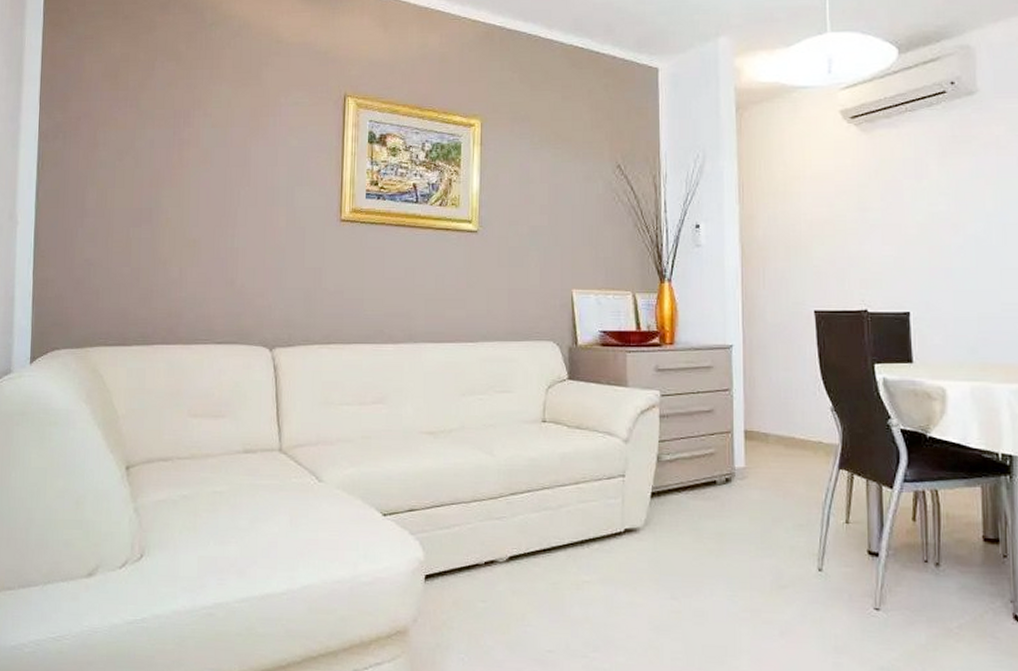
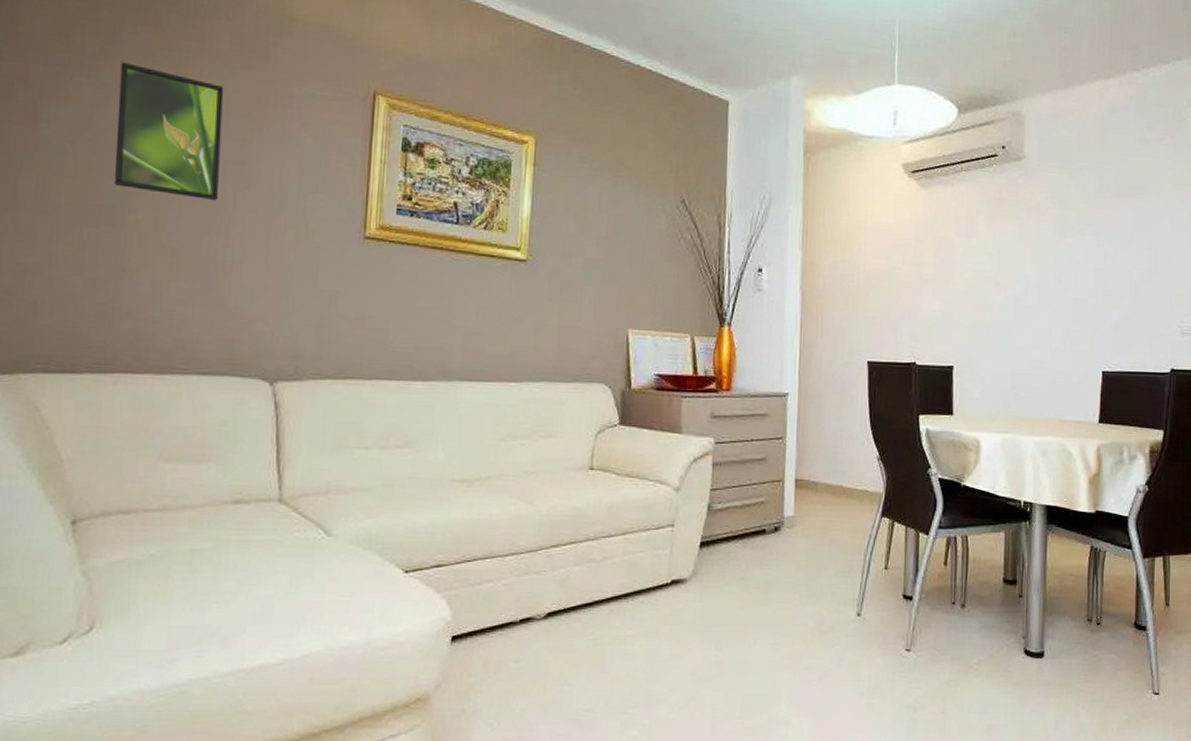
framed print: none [151,92,229,198] -> present [115,61,224,201]

